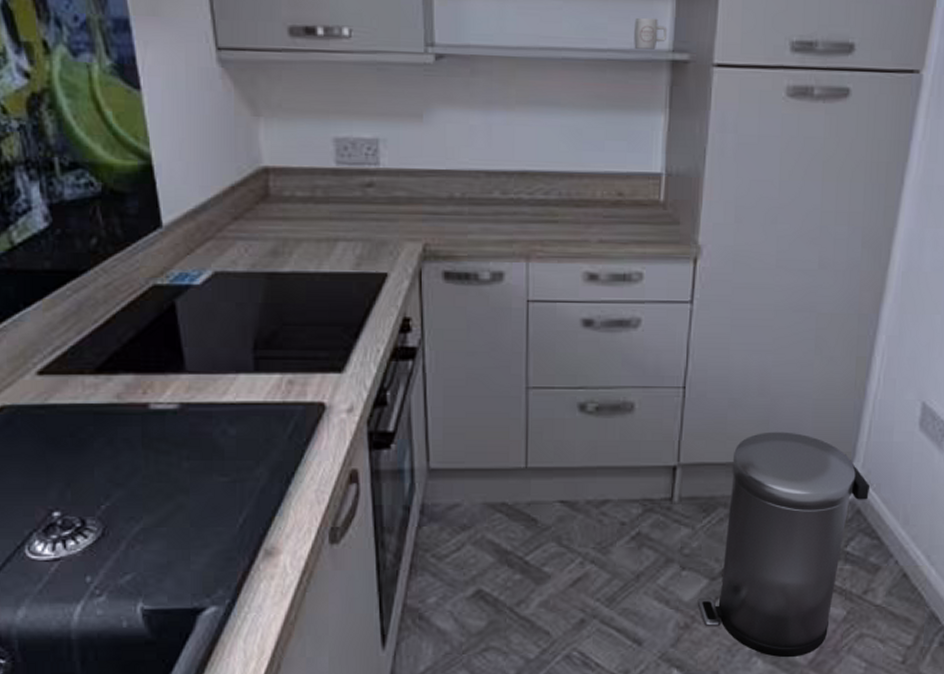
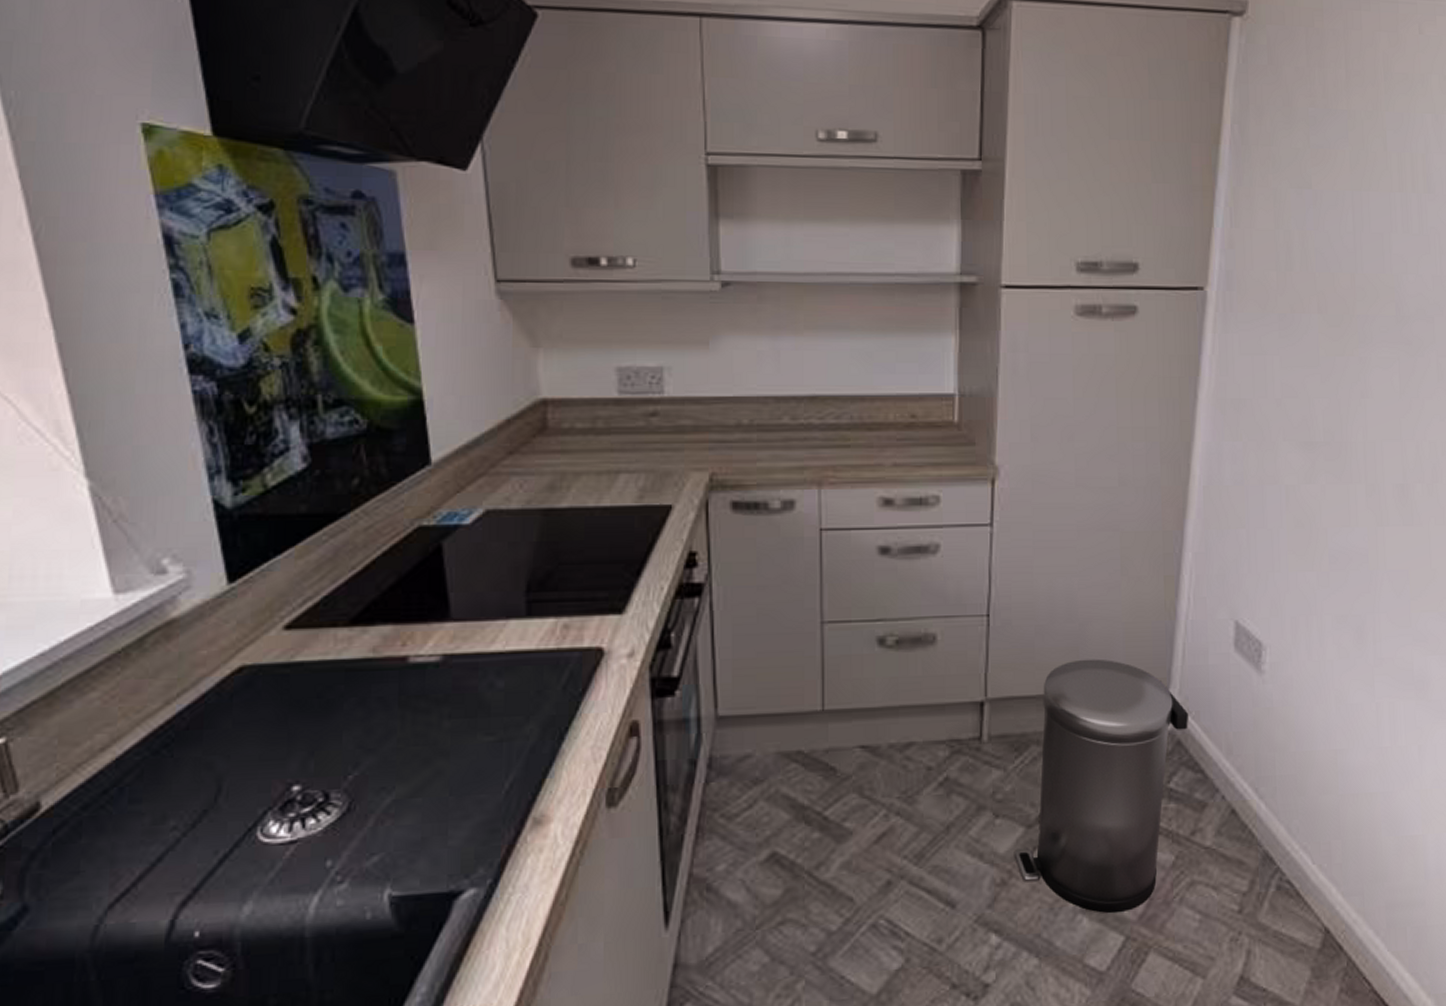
mug: present [634,17,668,50] -> none [921,242,955,273]

